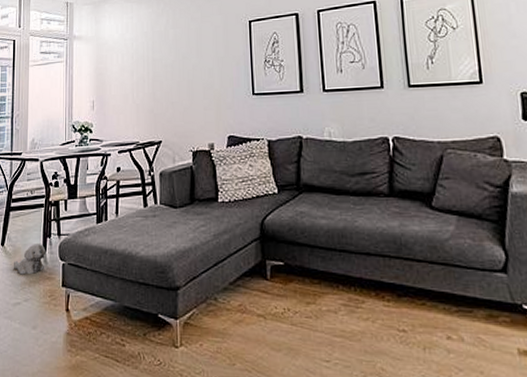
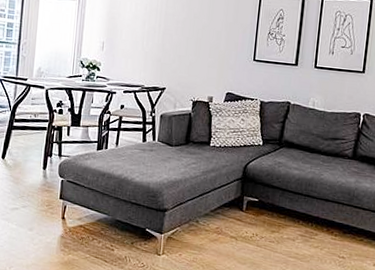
plush toy: present [13,244,45,275] -> none [12,160,46,186]

